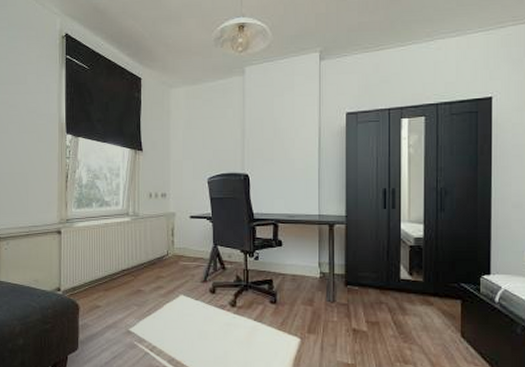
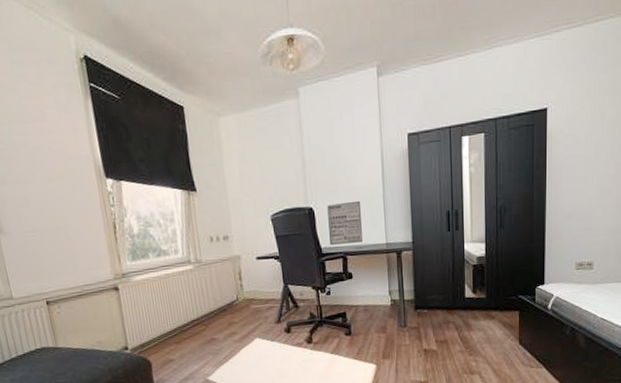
wall art: none [262,171,296,212] -> present [327,200,363,246]

